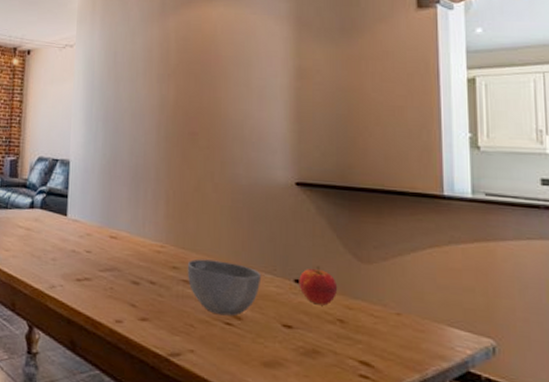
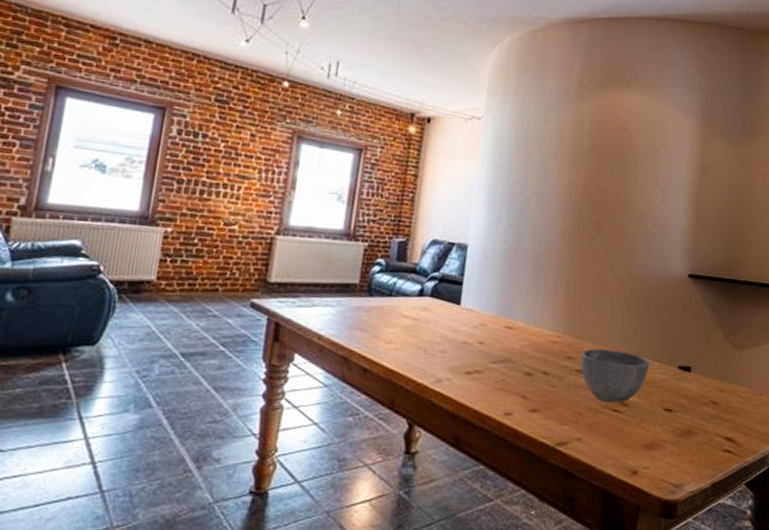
apple: present [299,265,338,306] -> none [682,352,715,389]

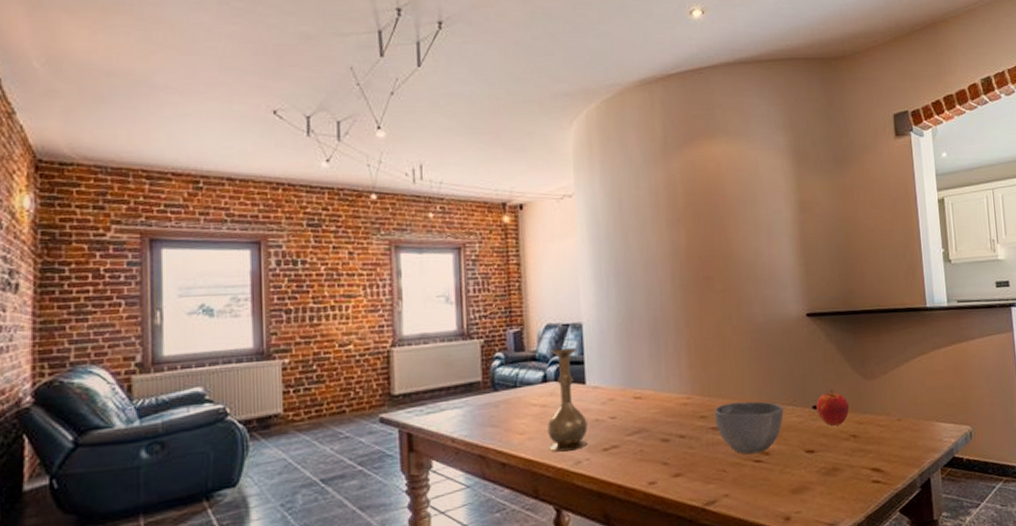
vase: none [412,265,459,369] -> present [547,348,589,452]
apple: none [682,352,715,389] -> present [816,389,850,426]

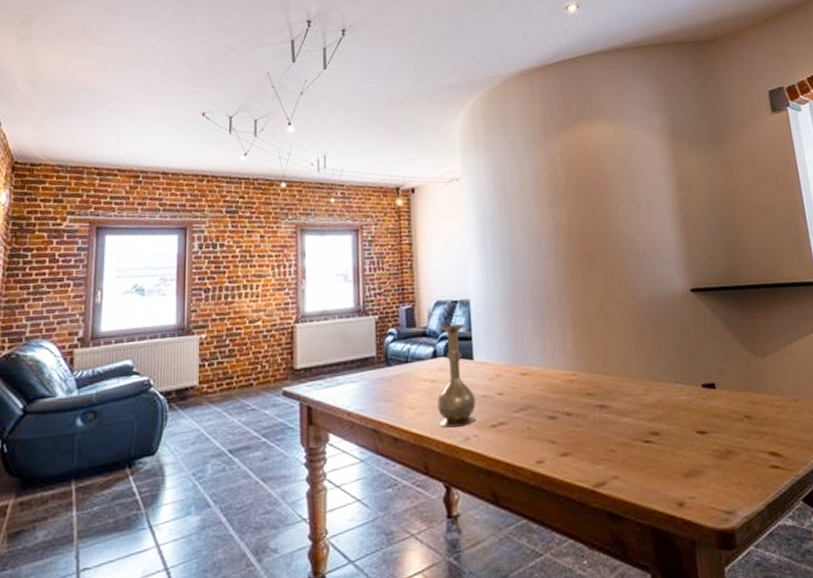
bowl: present [714,401,784,455] -> none [600,378,672,435]
apple: present [816,389,850,426] -> none [705,367,741,406]

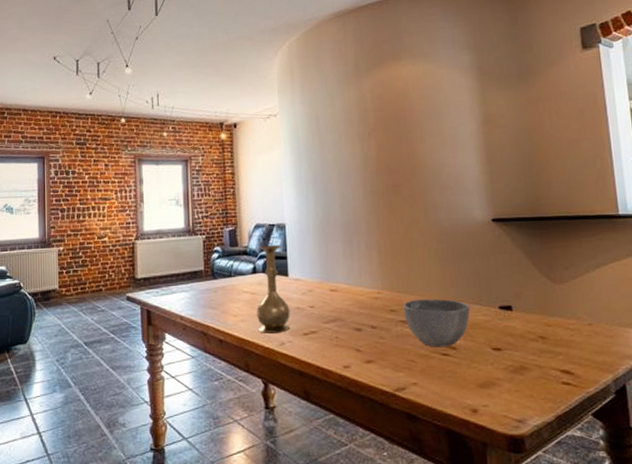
bowl: none [600,378,672,435] -> present [403,298,470,348]

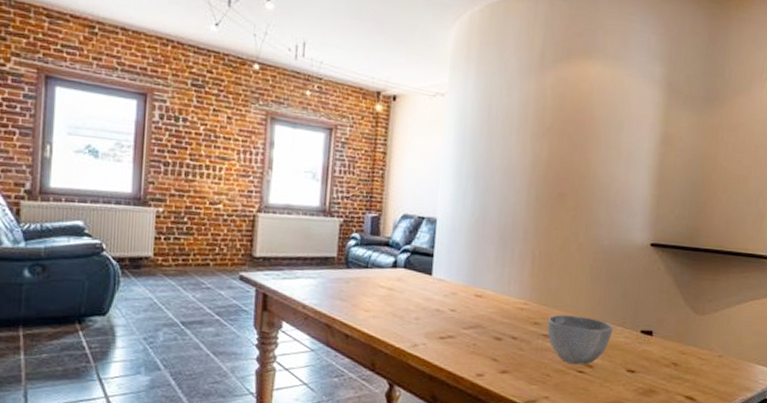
vase: present [256,245,291,334] -> none [390,239,429,334]

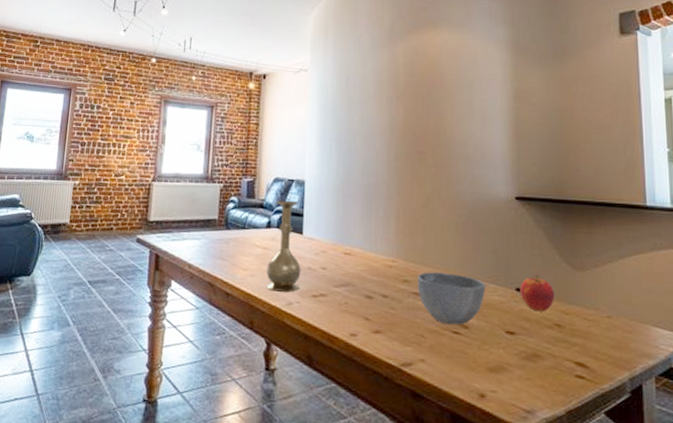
vase: none [390,239,429,334] -> present [266,200,301,292]
apple: none [644,318,676,352] -> present [520,274,555,312]

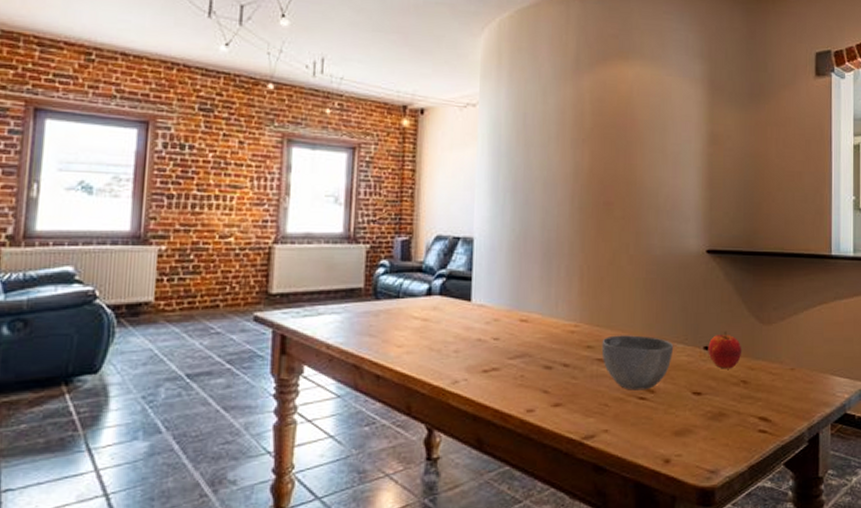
vase: present [266,200,301,292] -> none [426,262,469,369]

